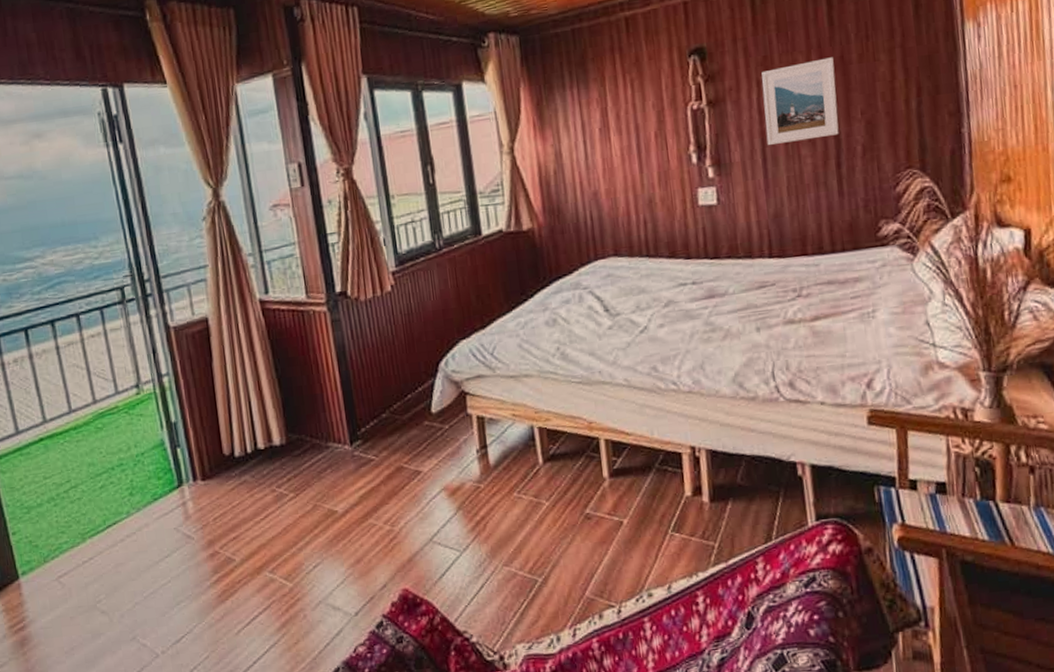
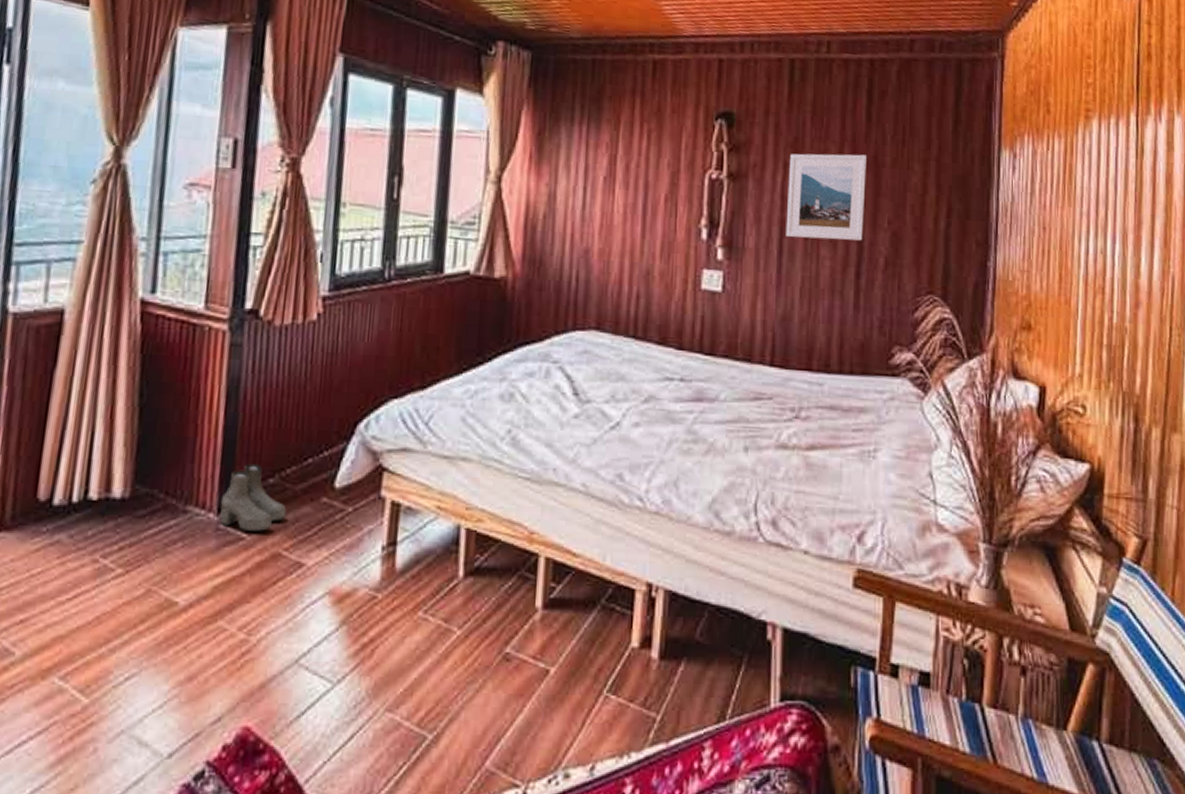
boots: none [351,405,401,455] -> present [220,463,286,532]

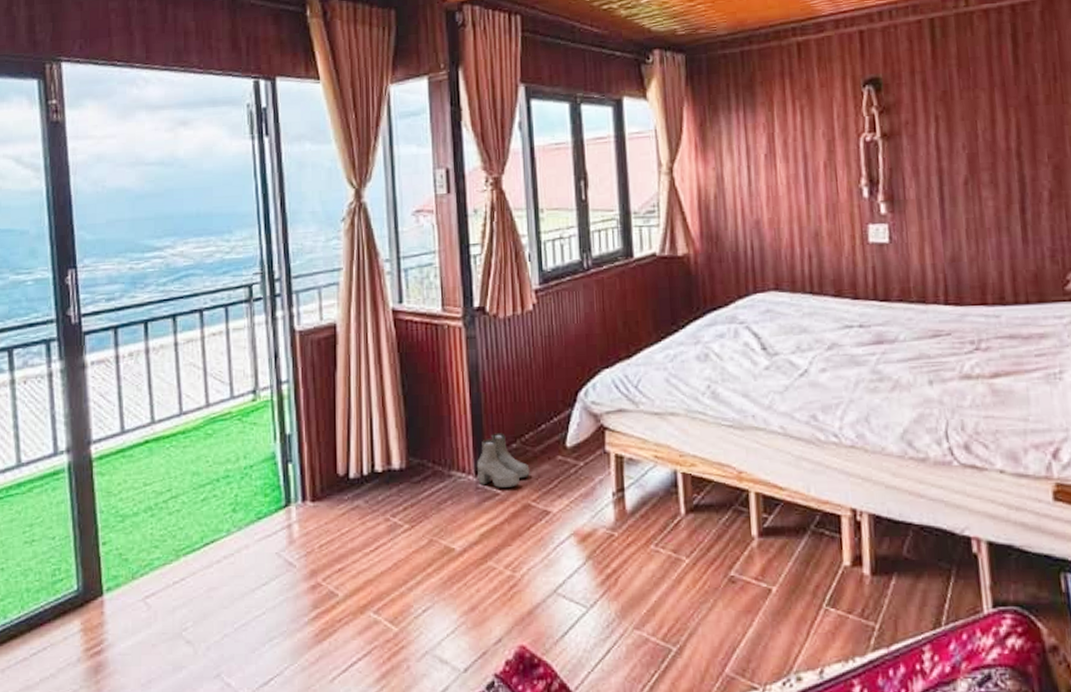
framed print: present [785,153,866,241] -> none [940,96,1024,185]

